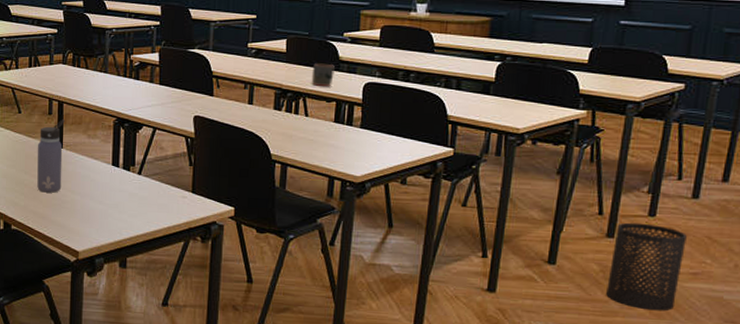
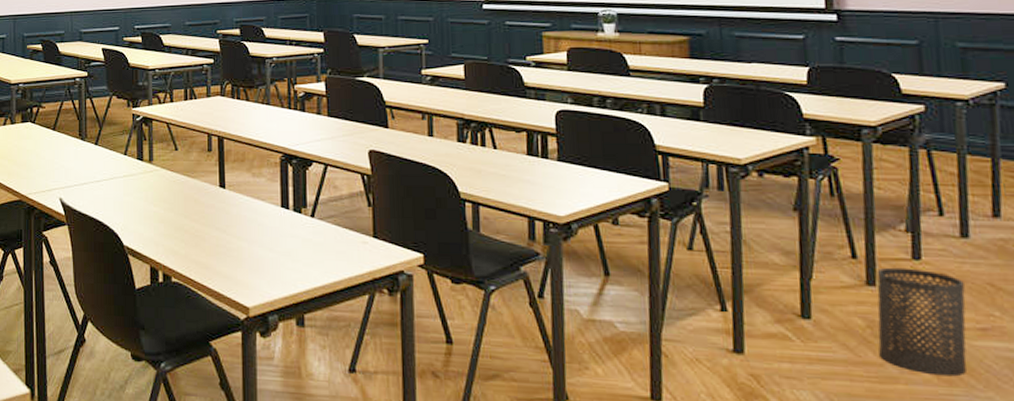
water bottle: present [37,119,65,193] -> none [197,156,226,239]
mug: present [311,63,335,86] -> none [495,90,521,115]

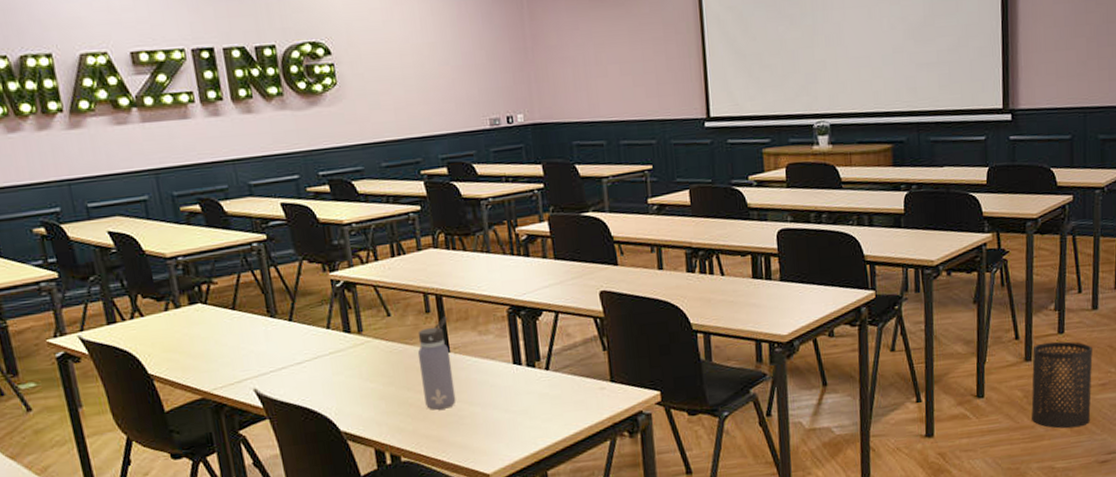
water bottle: none [197,156,226,239] -> present [417,316,456,410]

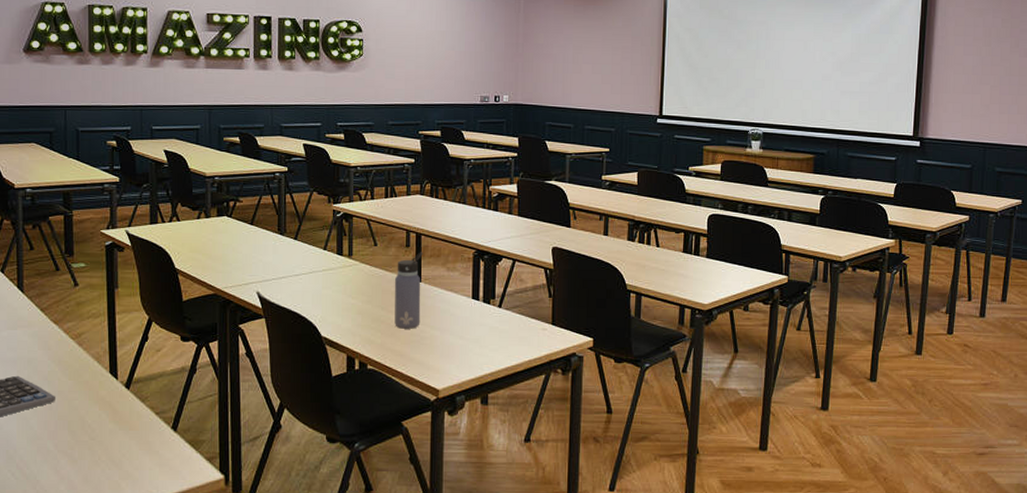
trash can: present [1031,341,1093,428] -> none [918,340,977,420]

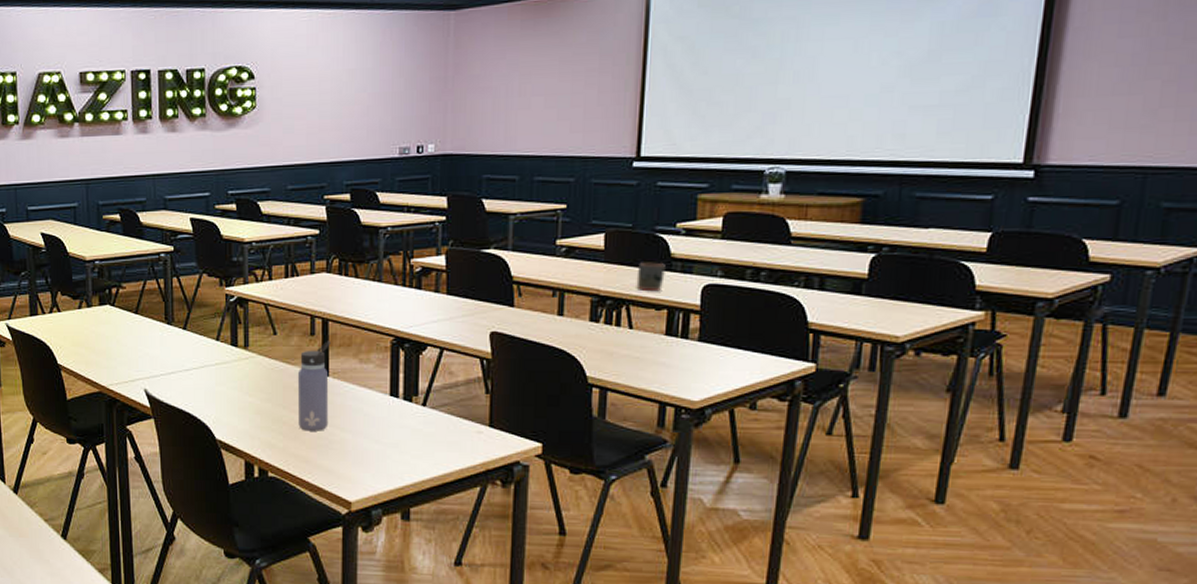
mug: none [661,195,682,218] -> present [636,262,665,290]

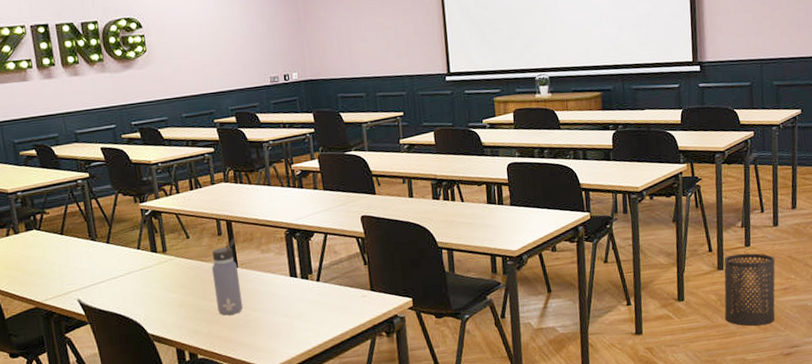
mug: present [636,262,665,290] -> none [460,150,481,172]
trash can: none [1008,449,1111,559] -> present [724,253,775,326]

